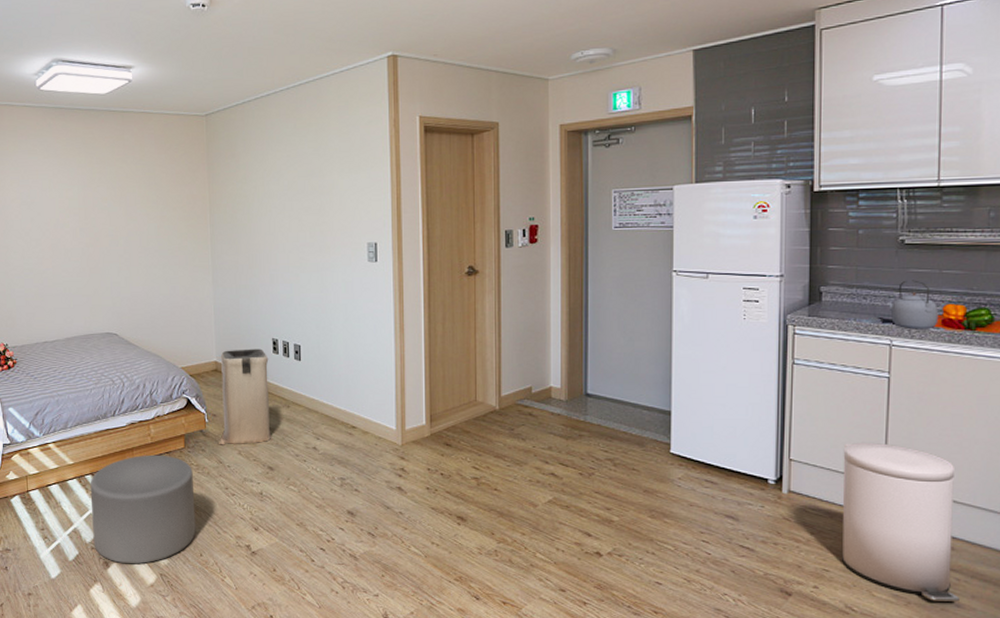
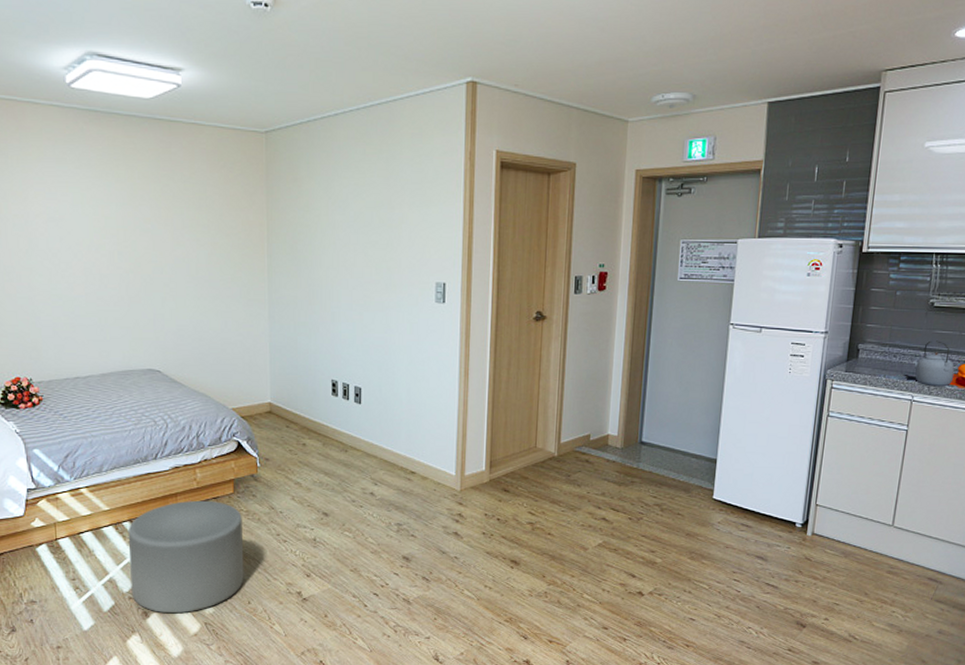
laundry basket: present [218,349,271,445] -> none [270,390,327,491]
pedal bin: present [842,442,961,602] -> none [851,489,951,629]

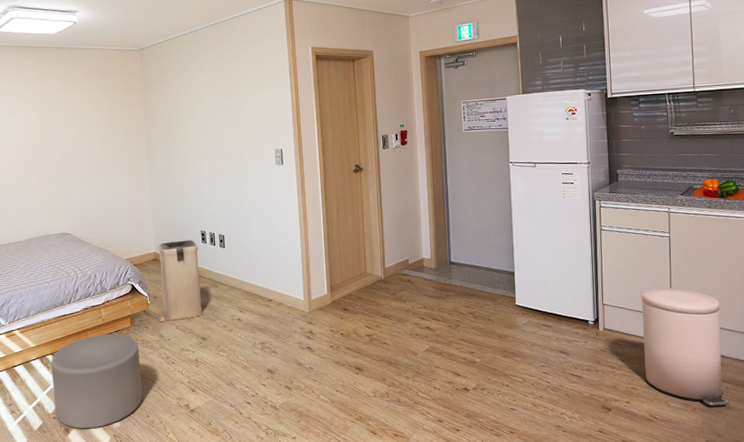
laundry basket: none [270,390,327,491] -> present [159,240,203,322]
pedal bin: none [851,489,951,629] -> present [641,287,731,406]
teakettle: present [914,340,955,387] -> none [665,162,701,200]

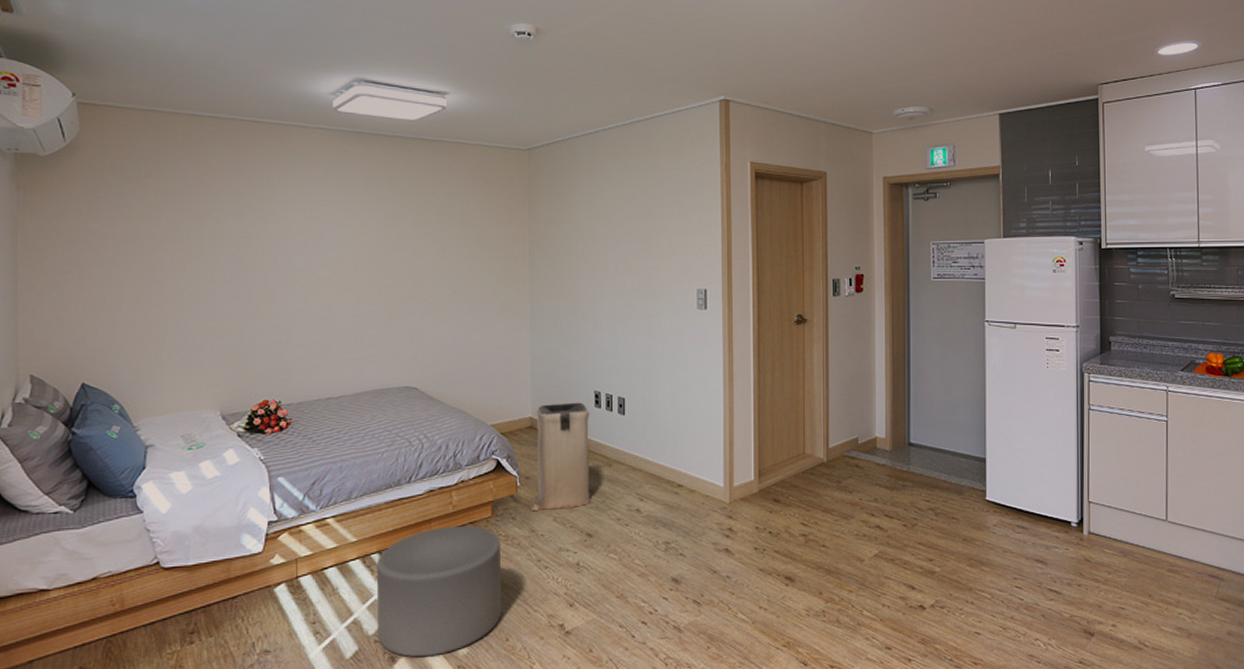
pedal bin: present [641,287,731,406] -> none [1132,482,1231,631]

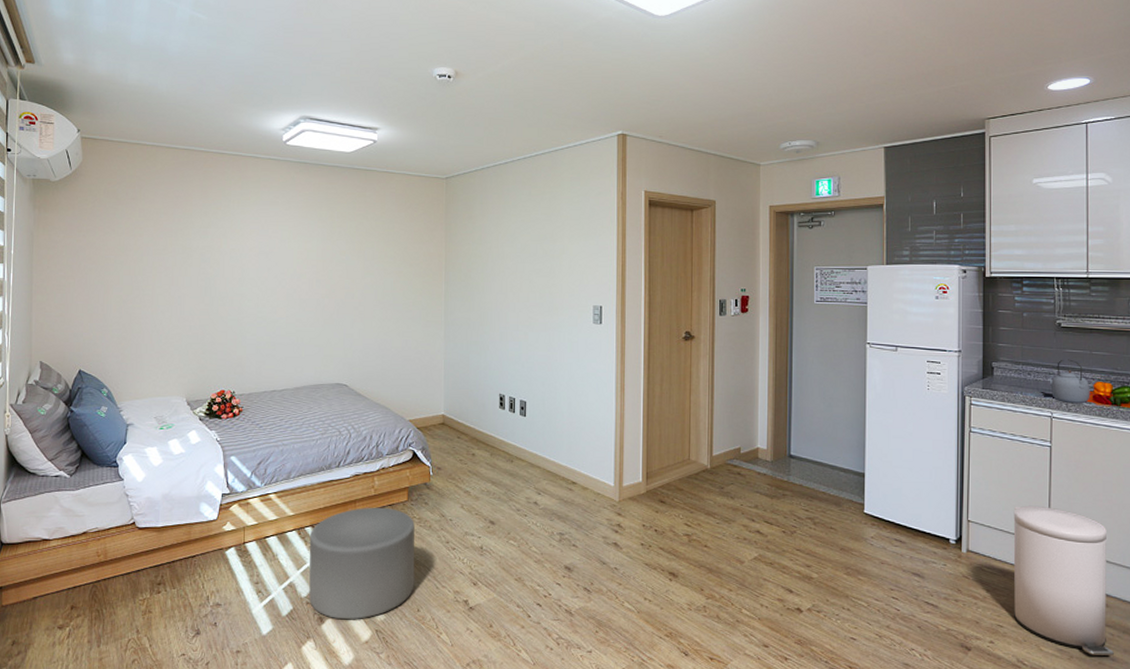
laundry basket: present [530,402,590,512] -> none [441,403,495,499]
pedal bin: none [1132,482,1231,631] -> present [1013,505,1115,656]
teakettle: none [1164,331,1204,376] -> present [1049,359,1090,404]

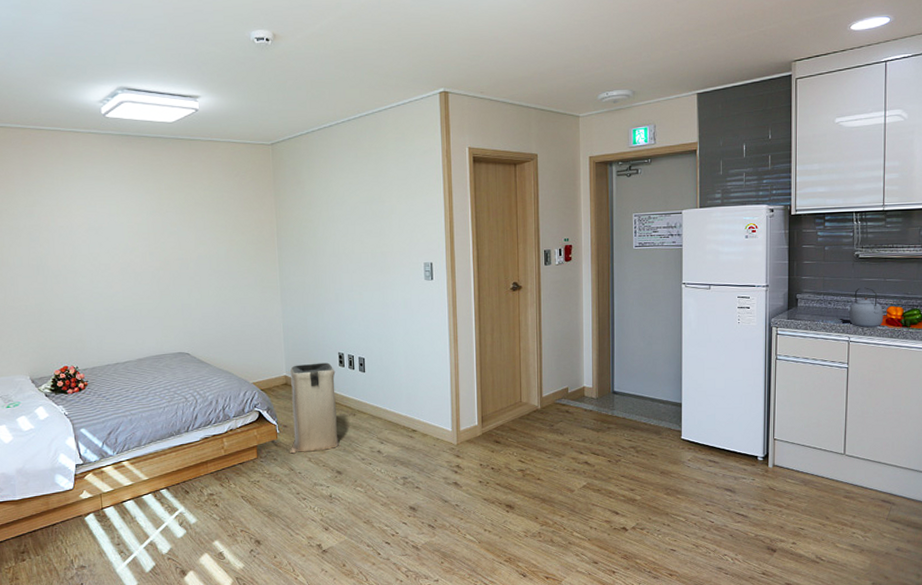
pouf: present [309,507,415,620] -> none [165,466,270,571]
laundry basket: none [441,403,495,499] -> present [289,362,339,454]
pedal bin: present [1013,505,1115,656] -> none [814,421,900,547]

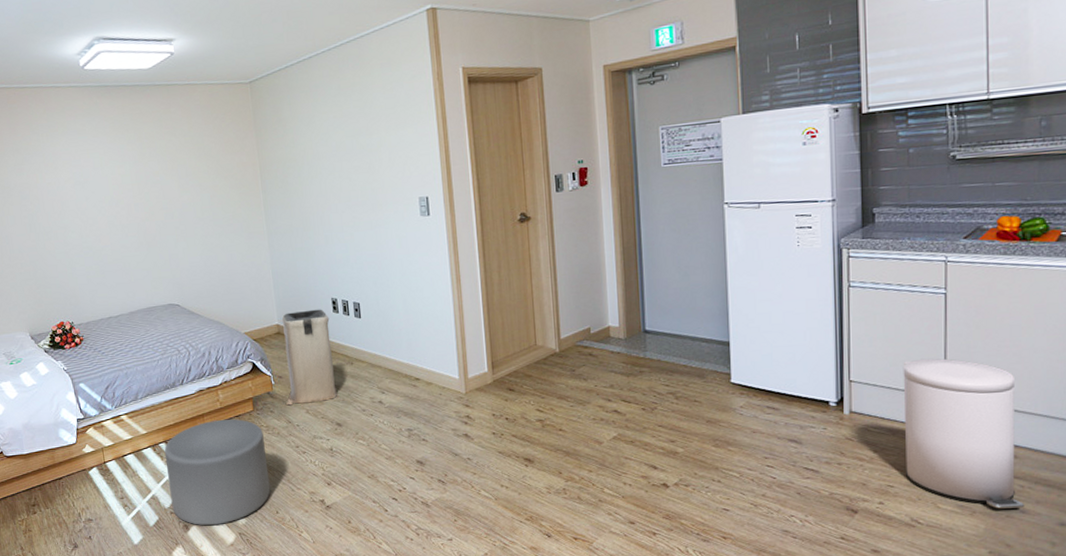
pouf: none [165,466,270,571] -> present [164,419,271,526]
pedal bin: none [814,421,900,547] -> present [903,358,1026,509]
teakettle: present [847,287,884,328] -> none [942,194,993,245]

